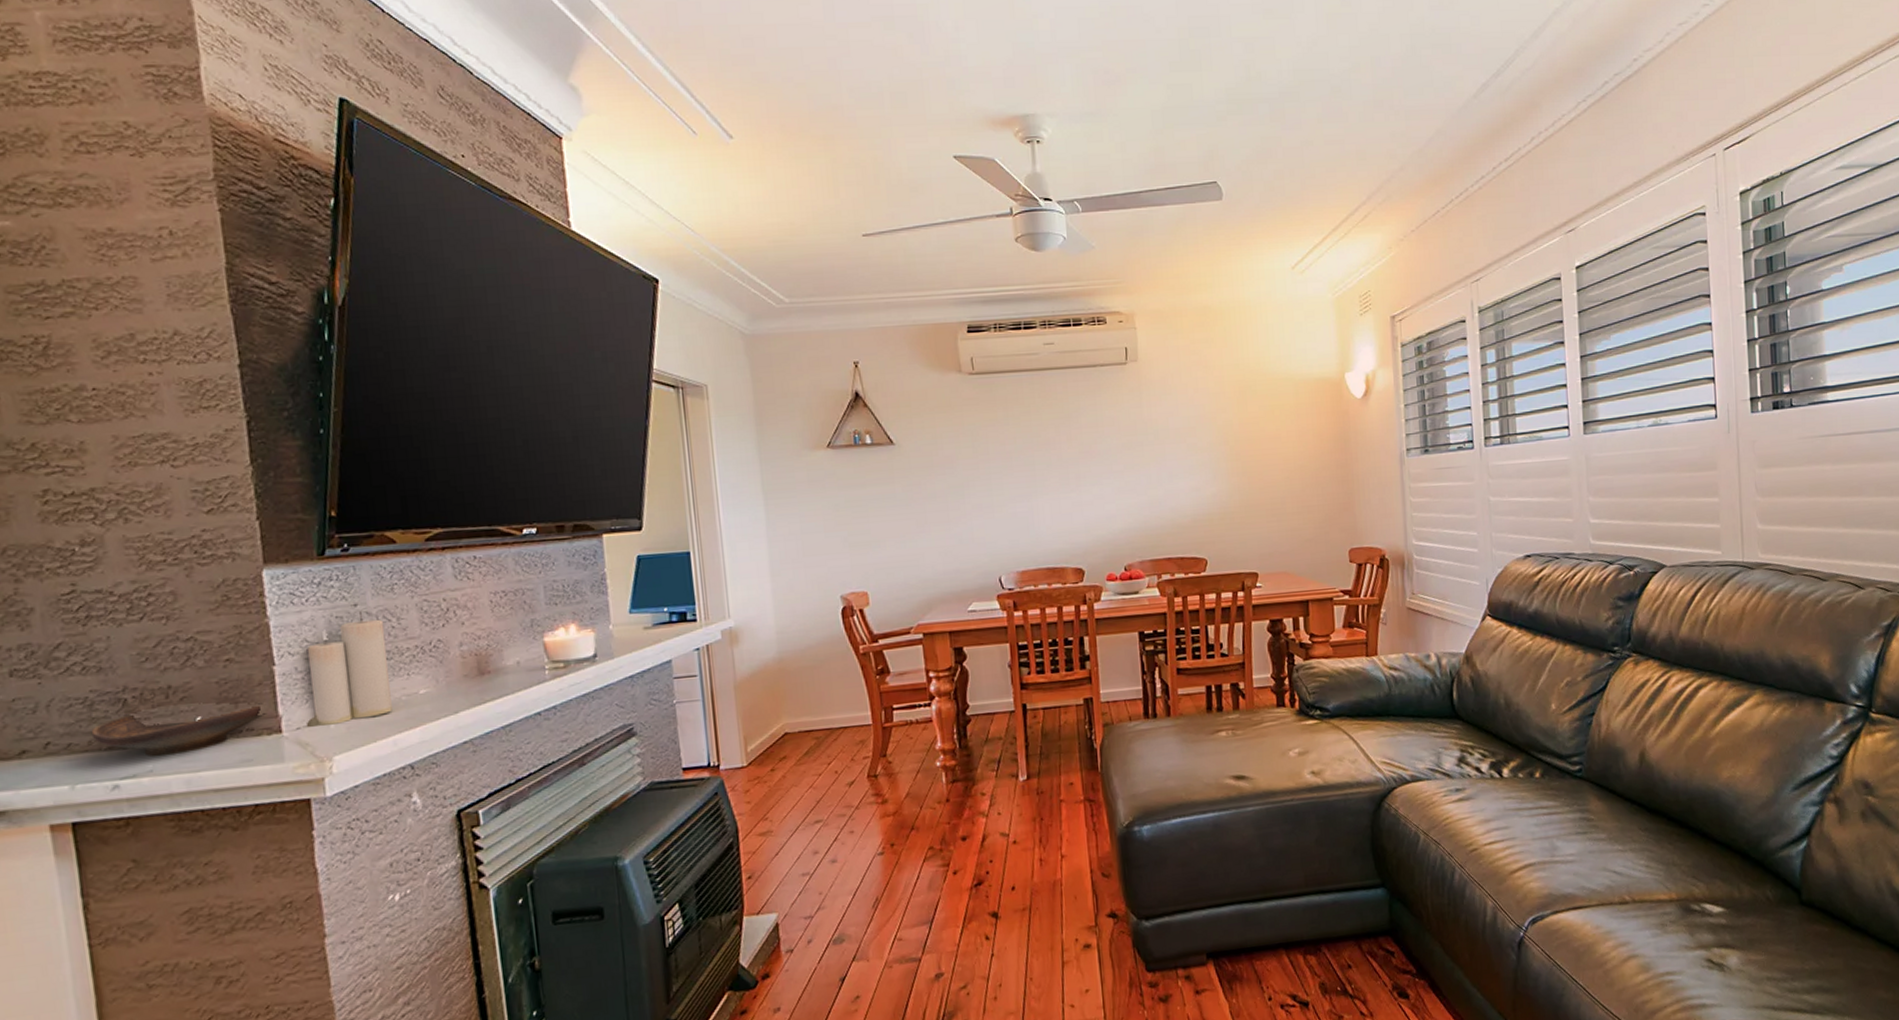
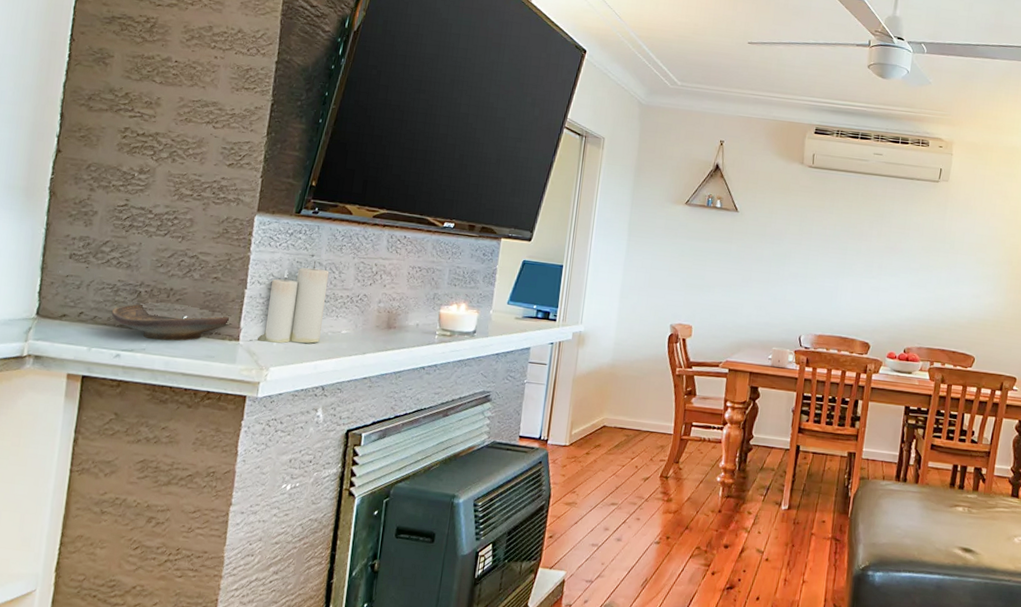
mug: none [969,594,1000,620] -> present [770,347,796,369]

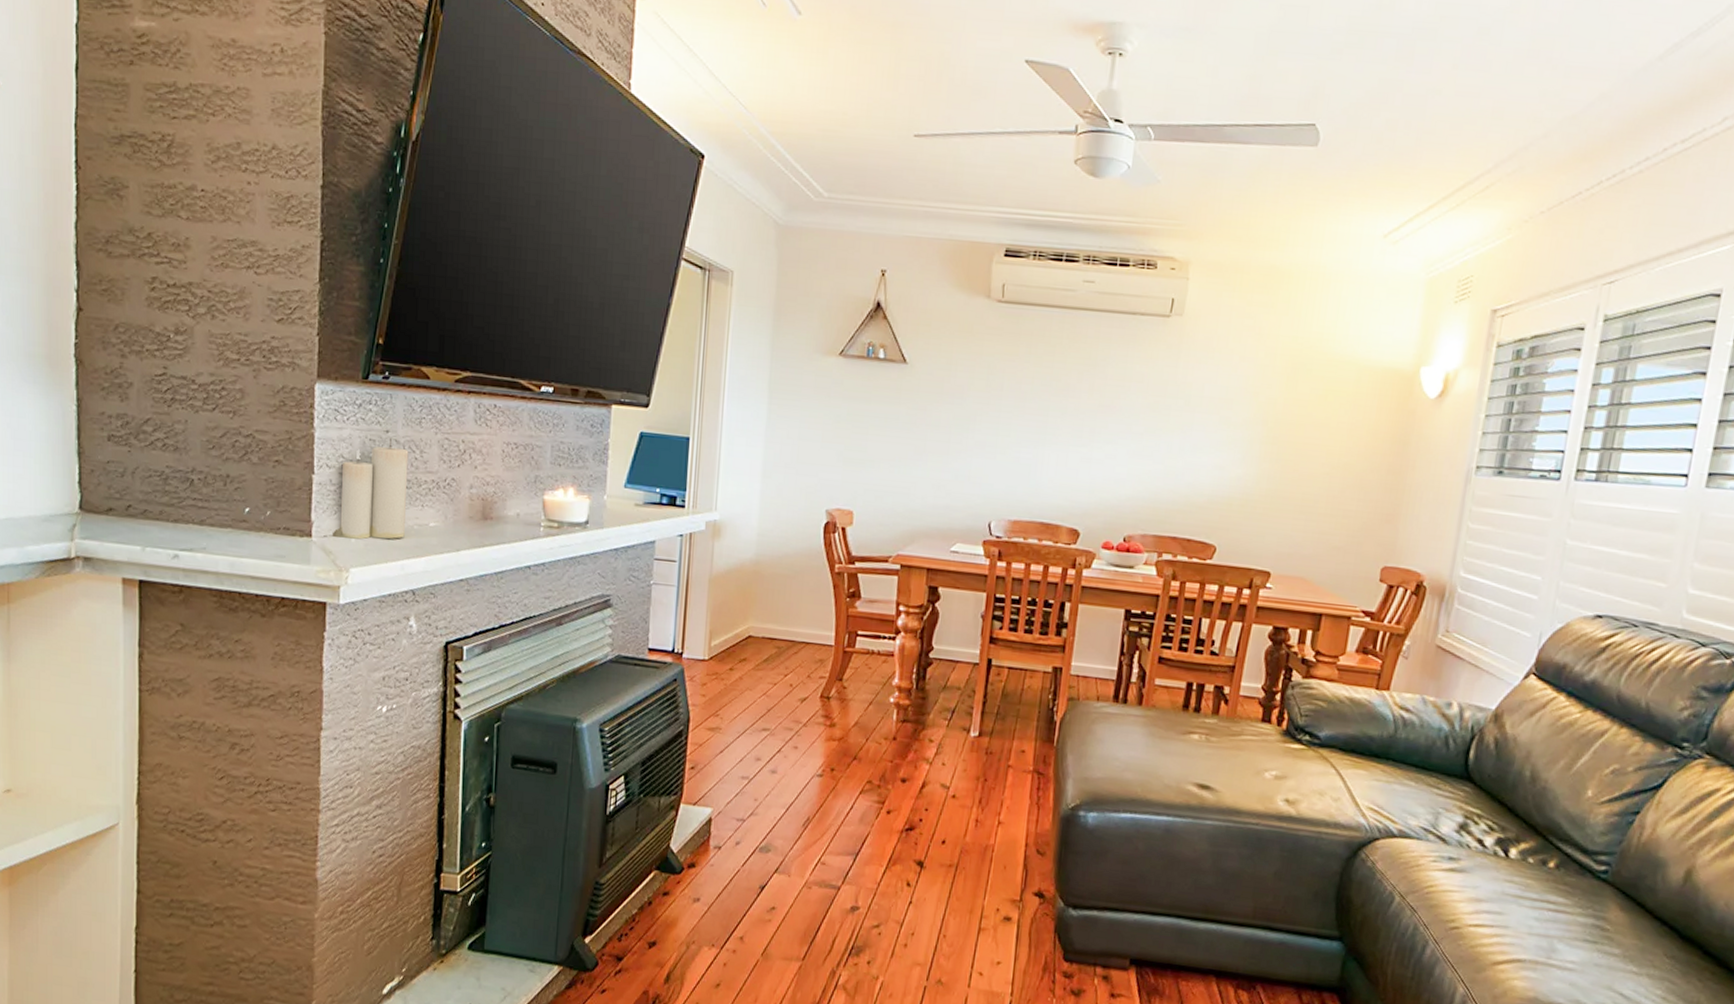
decorative bowl: present [111,303,232,342] -> none [163,493,301,539]
mug: present [770,347,796,369] -> none [952,536,984,564]

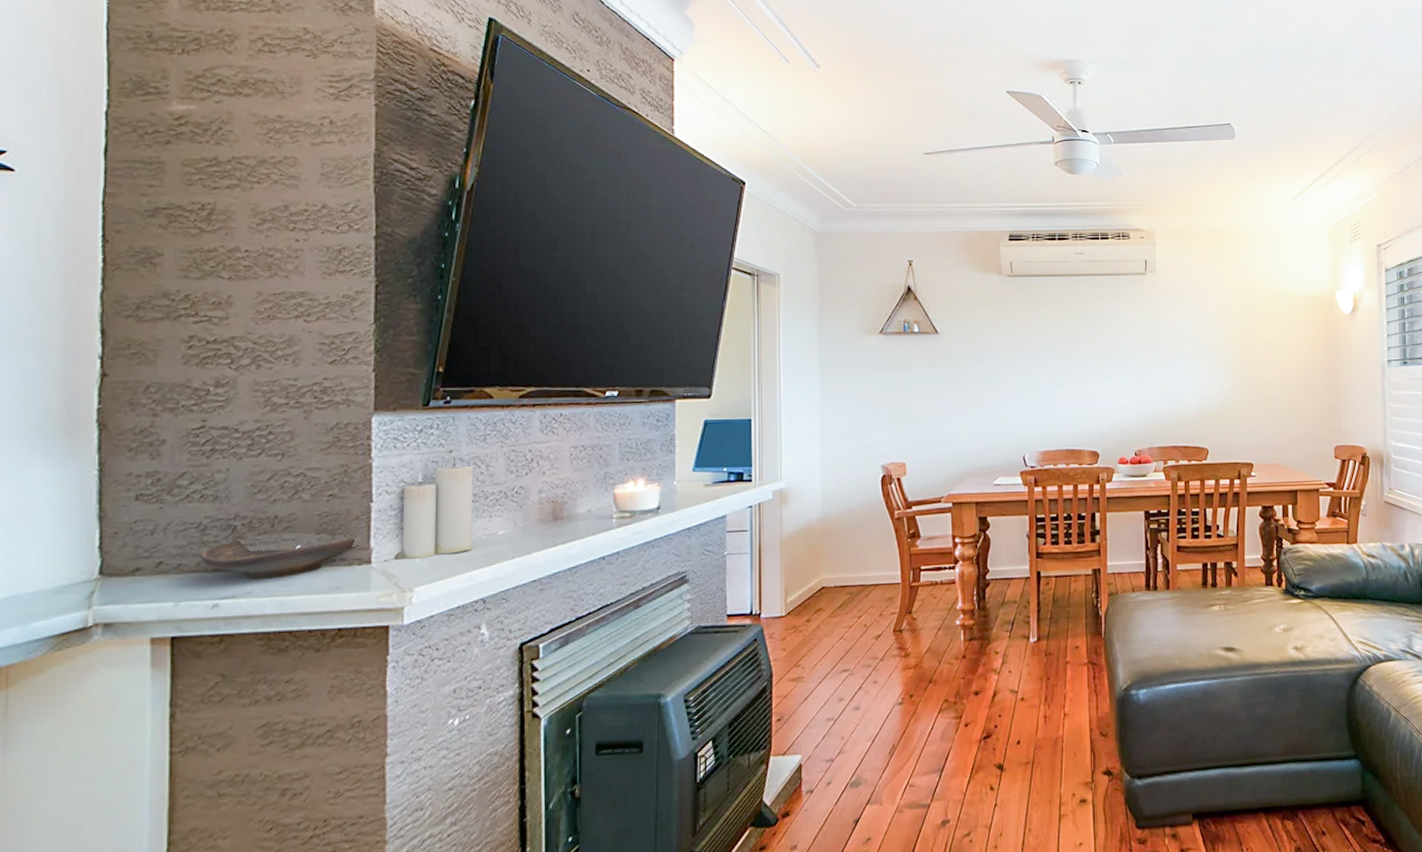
decorative bowl: none [163,493,301,539] -> present [200,536,359,581]

